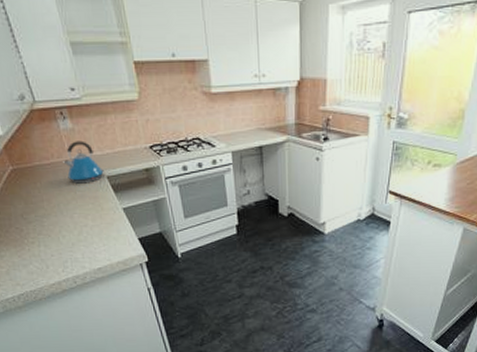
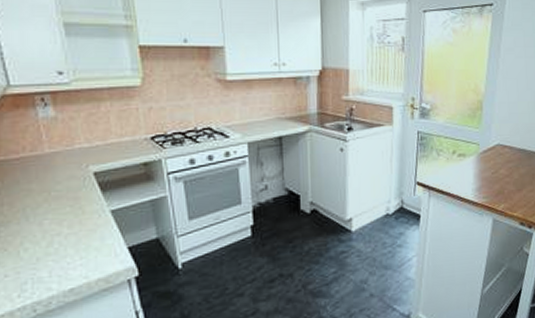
kettle: present [63,140,105,184] -> none [37,131,92,182]

